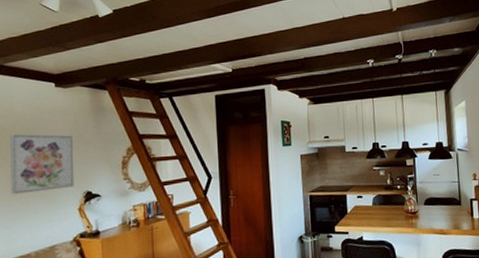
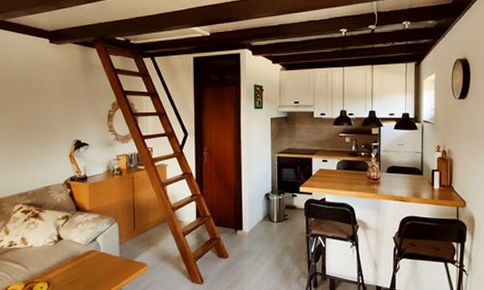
wall art: present [9,134,74,195] -> none [10,85,66,140]

